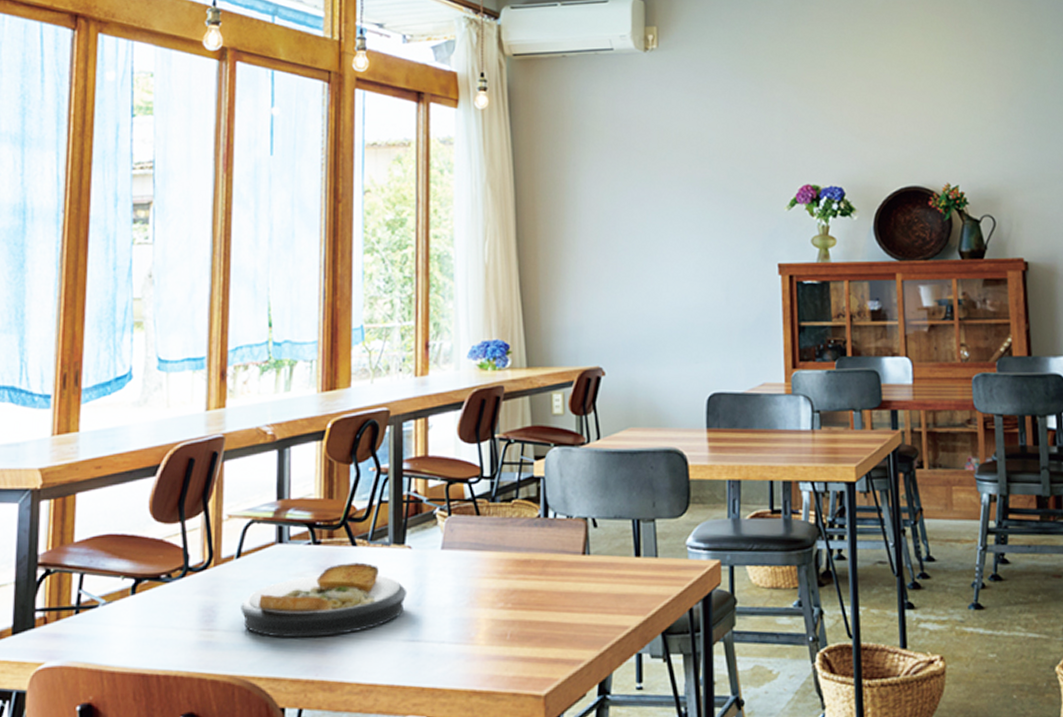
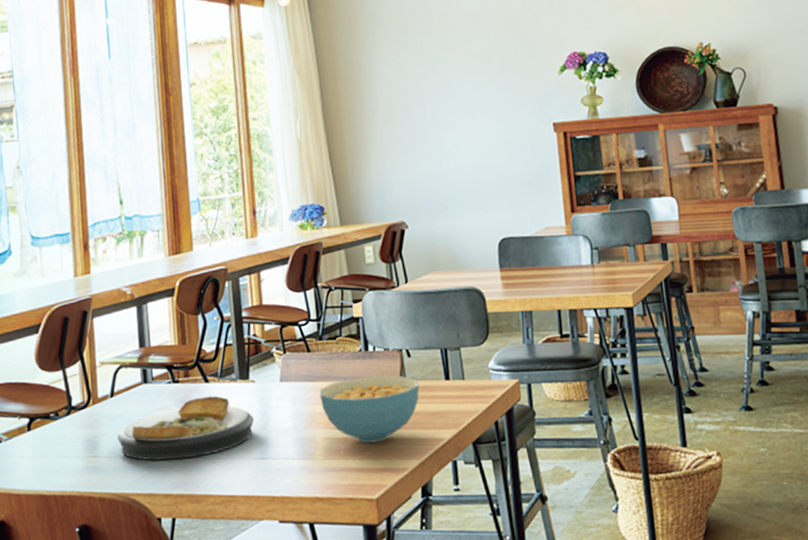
cereal bowl: none [487,547,605,628] -> present [319,375,420,443]

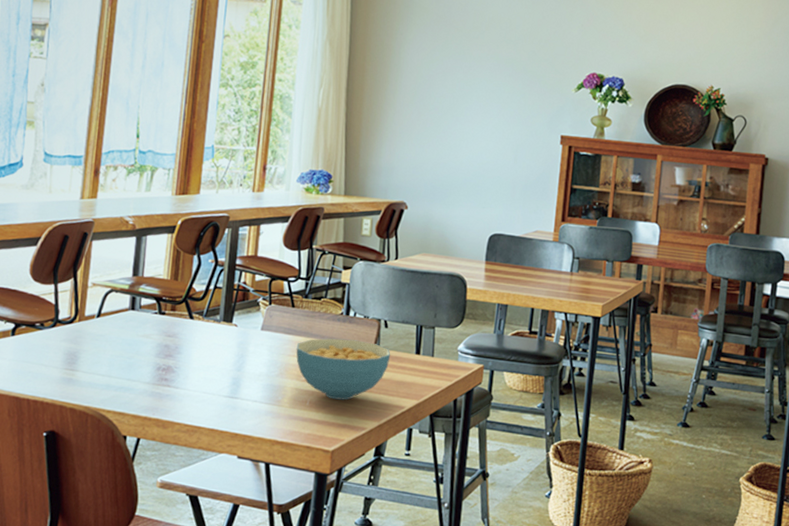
plate: present [117,396,255,461] -> none [97,331,231,386]

